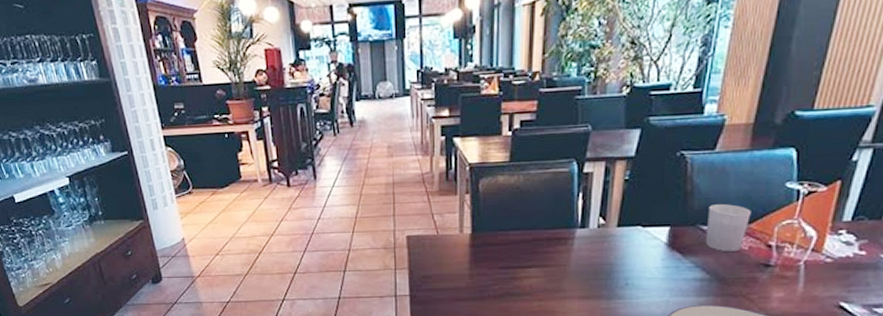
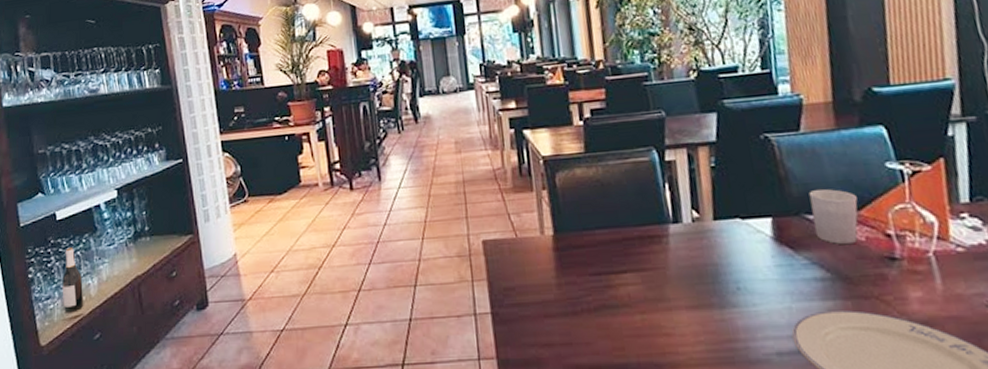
wine bottle: none [28,227,52,281] -> present [62,247,84,313]

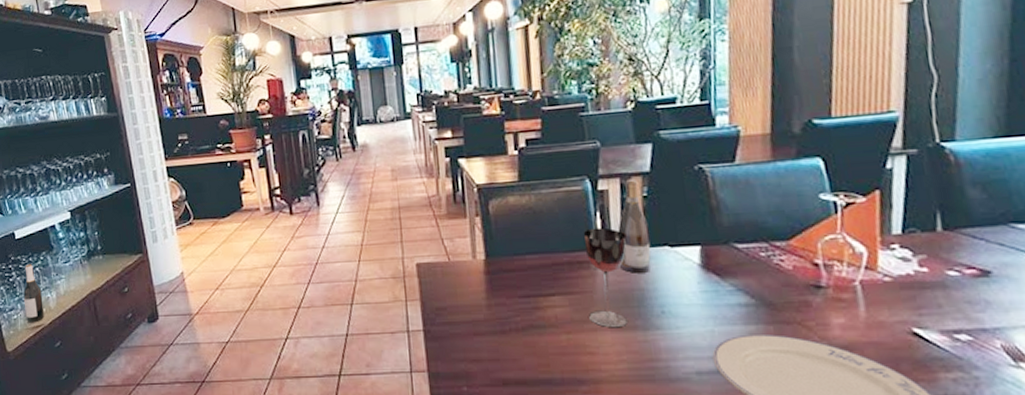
wineglass: none [652,199,703,307] -> present [583,227,627,328]
wine bottle: none [687,148,723,248] -> present [617,178,651,273]
candle holder: present [808,189,858,245] -> none [739,219,788,273]

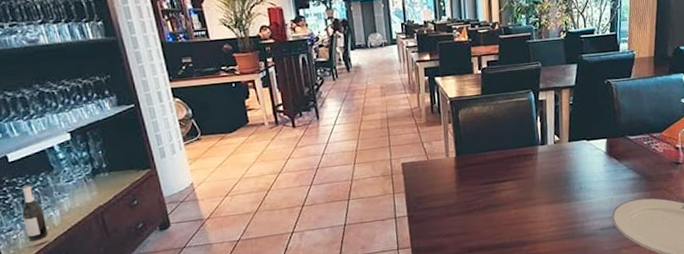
wineglass: present [583,227,627,328] -> none [528,128,558,203]
wine bottle: present [617,178,651,273] -> none [552,91,574,161]

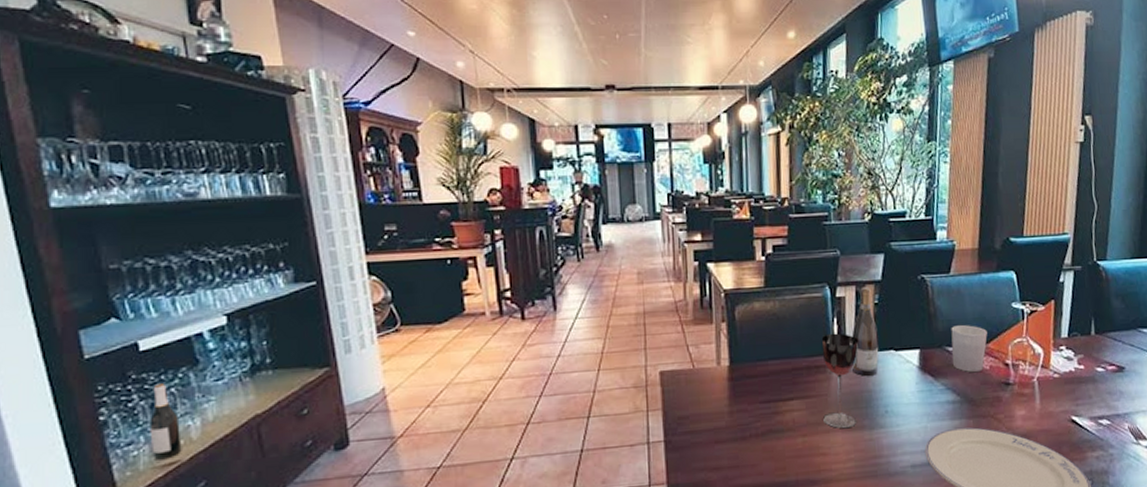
wineglass: none [528,128,558,203] -> present [821,333,859,429]
wine bottle: none [552,91,574,161] -> present [852,286,879,376]
candle holder: none [632,118,661,156] -> present [951,325,988,373]

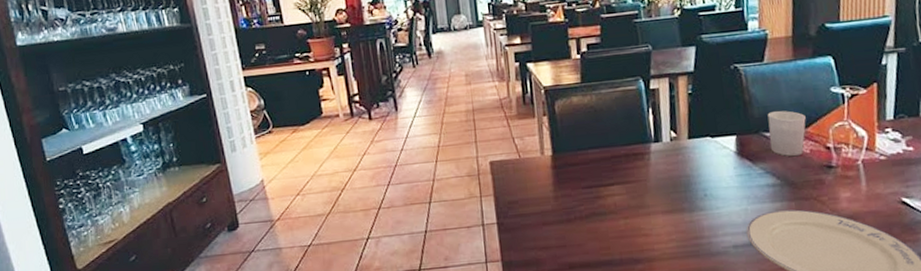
wine bottle: present [149,383,182,460] -> none [93,179,118,239]
wineglass: present [821,333,859,429] -> none [637,122,676,212]
wine bottle: present [852,286,879,376] -> none [667,78,695,162]

